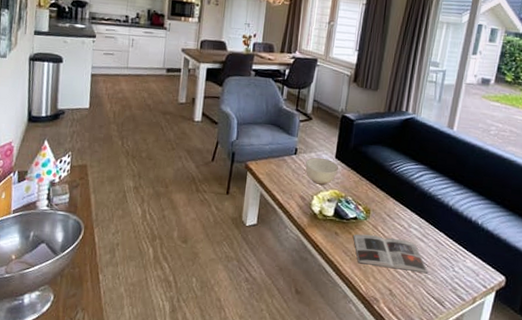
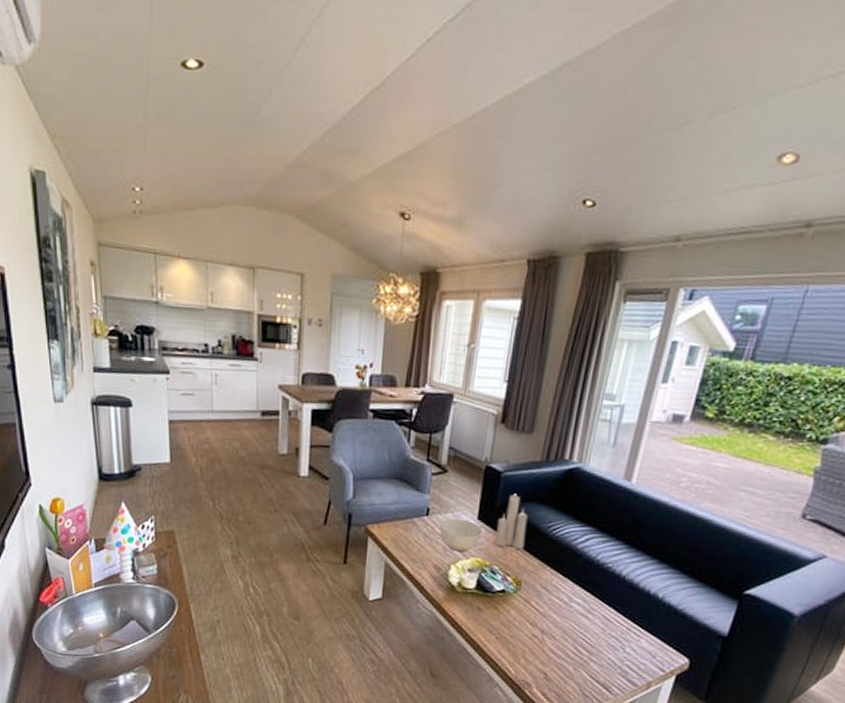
candle: none [348,137,375,183] -> present [493,493,528,549]
magazine: present [353,234,428,273] -> none [500,609,592,654]

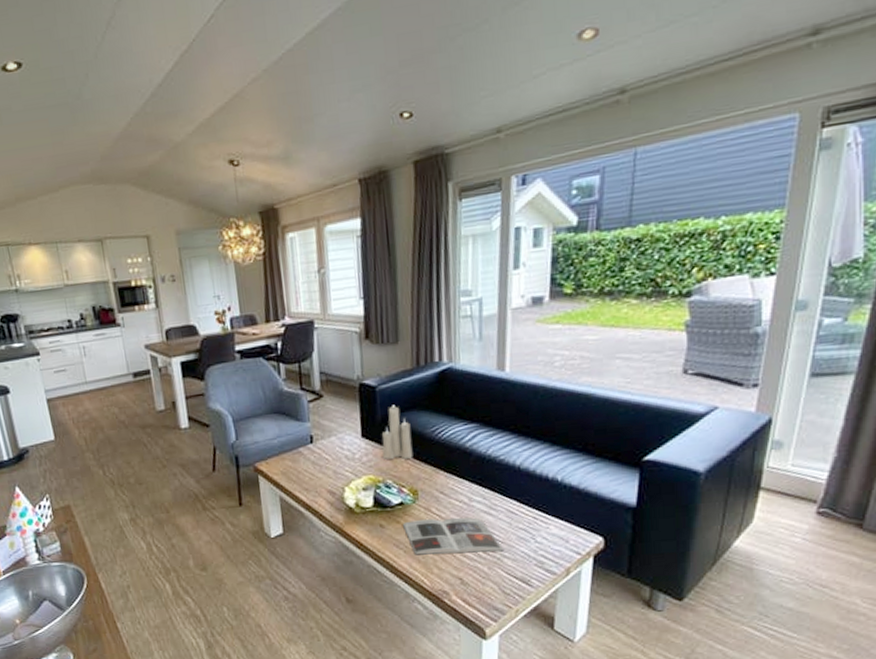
bowl: present [440,518,481,552] -> none [326,440,368,473]
magazine: none [500,609,592,654] -> present [403,517,503,555]

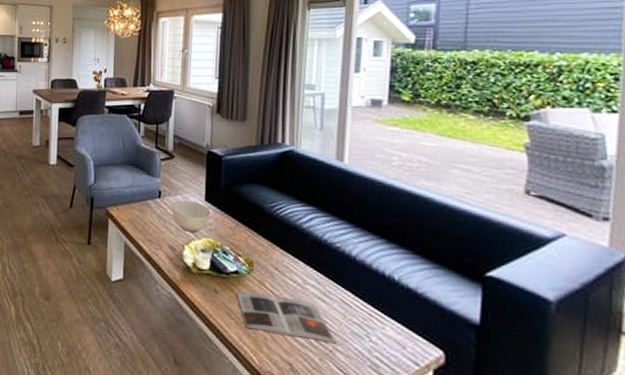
bowl: none [326,440,368,473] -> present [172,200,209,233]
candle: present [382,405,413,460] -> none [222,175,252,229]

